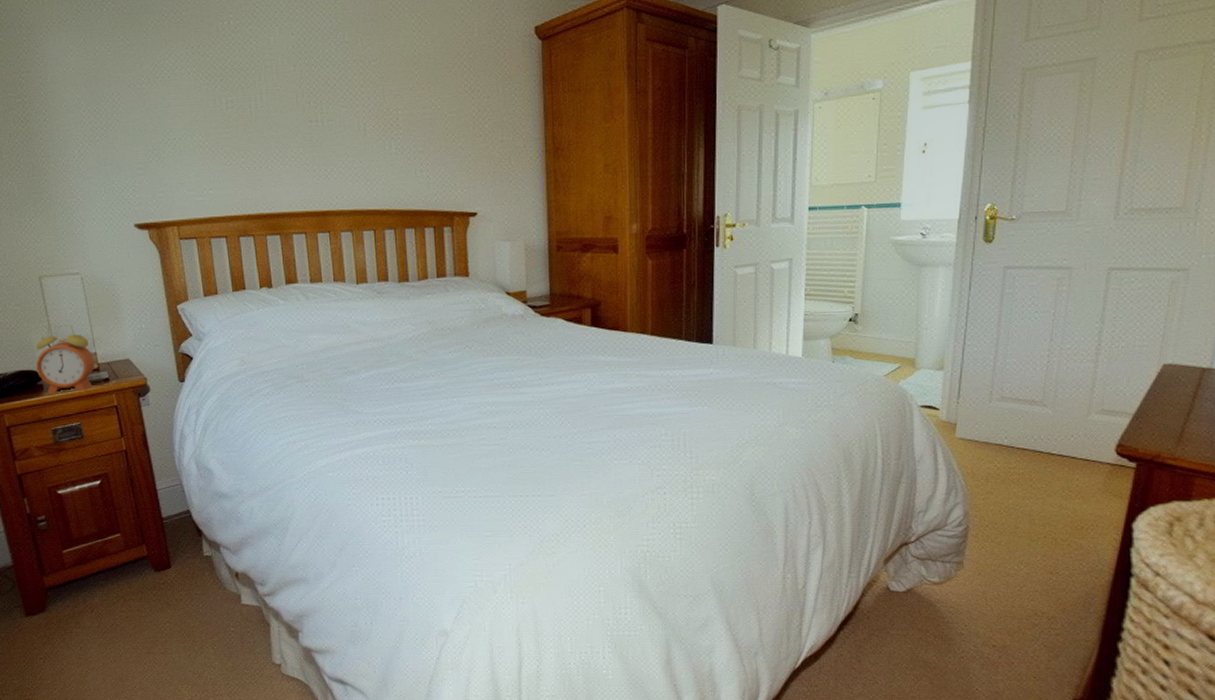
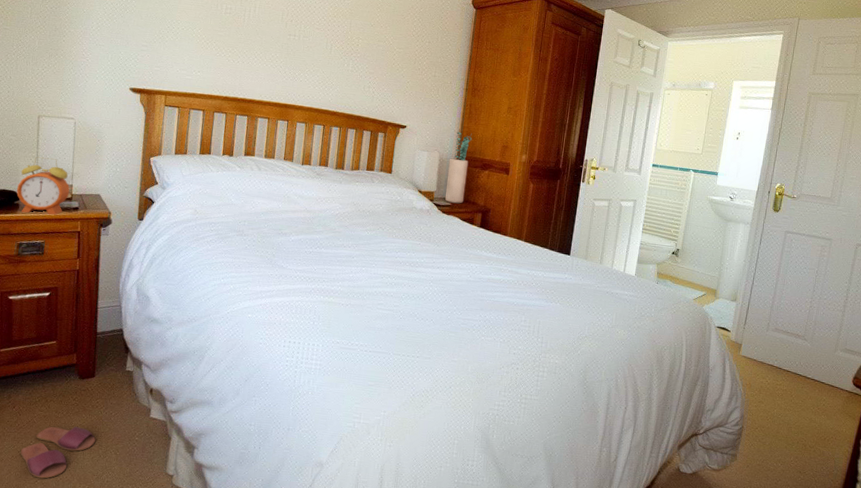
slippers: none [111,624,188,684] -> present [21,426,96,479]
vase: none [538,204,566,302] -> present [444,129,472,204]

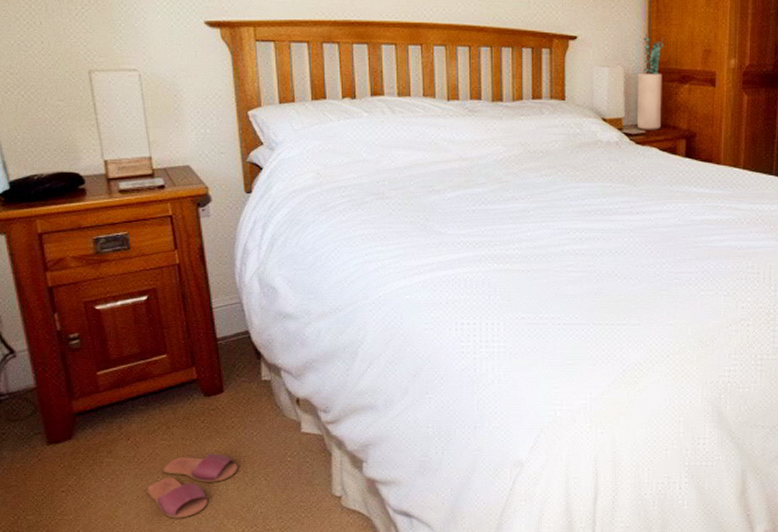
alarm clock: present [16,157,70,216] -> none [78,125,149,200]

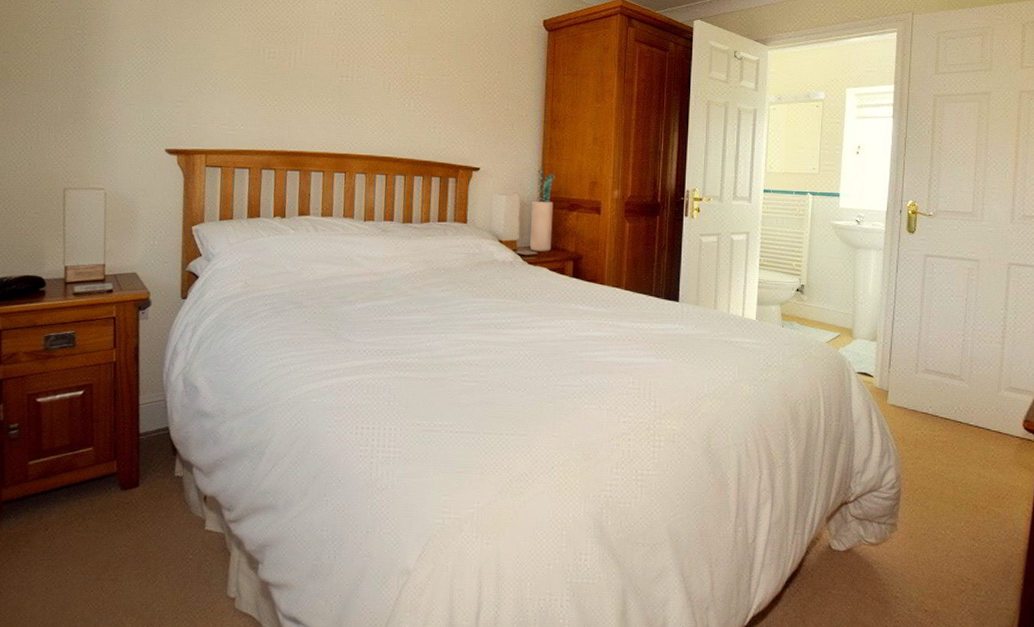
slippers: present [147,453,238,518] -> none [56,547,143,613]

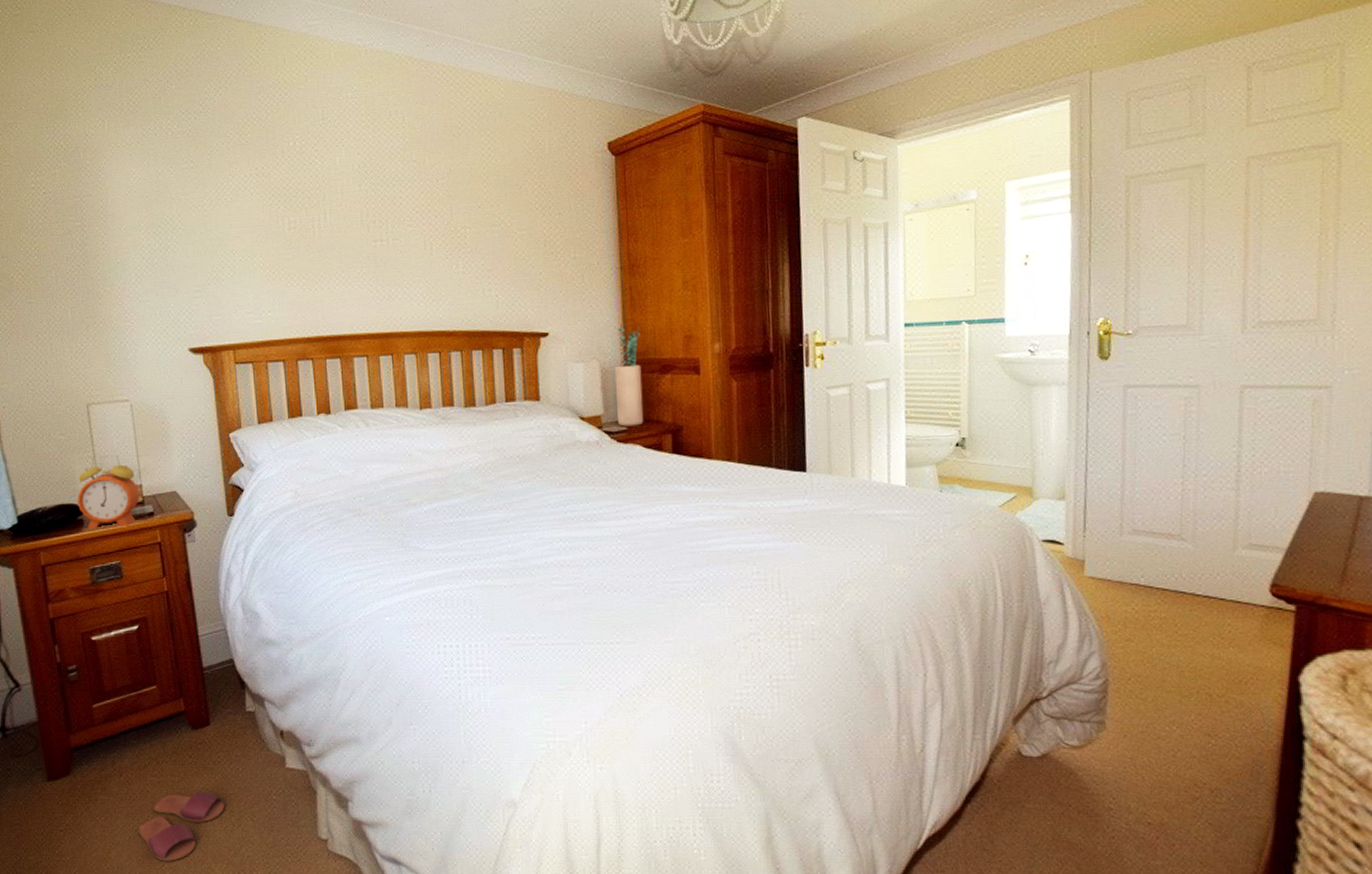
alarm clock: none [41,235,102,301] -> present [77,455,140,530]
slippers: none [56,547,143,613] -> present [139,791,225,861]

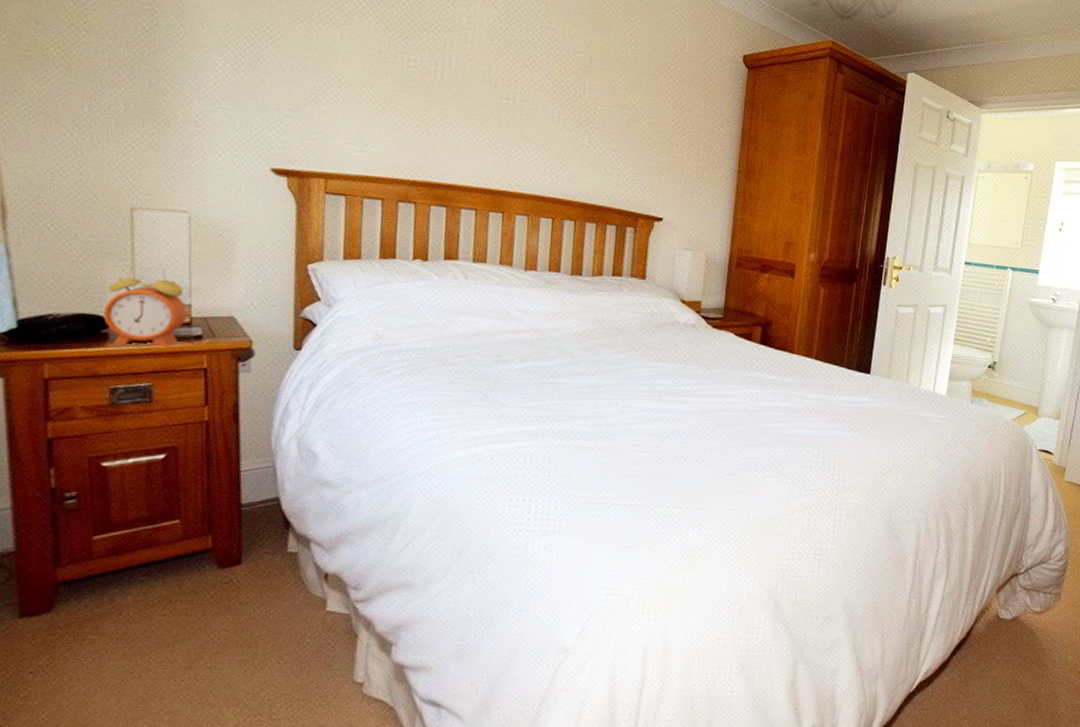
slippers: present [139,791,225,861] -> none [135,632,248,705]
vase: present [614,323,644,427] -> none [714,221,748,316]

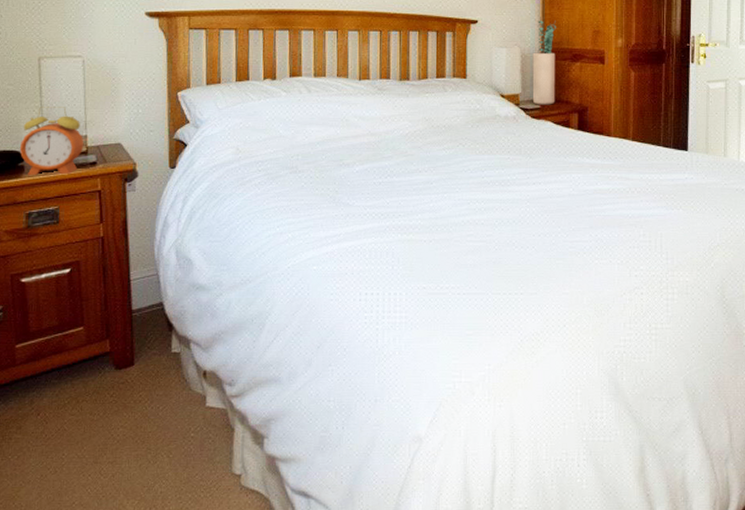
vase: none [714,221,748,316] -> present [532,17,557,105]

